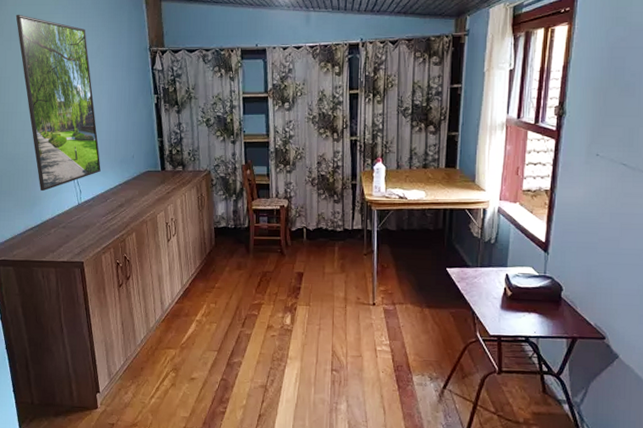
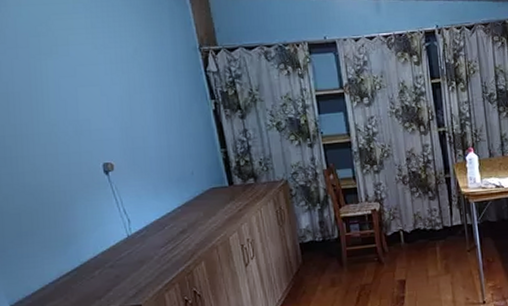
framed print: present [15,15,101,192] -> none [21,16,153,227]

